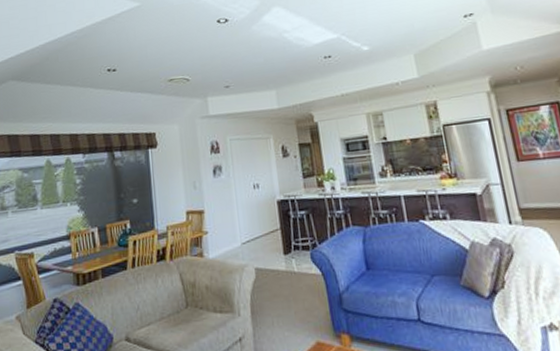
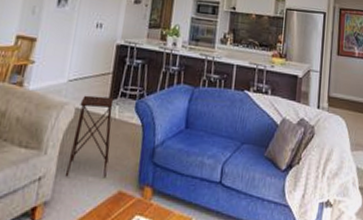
side table: none [258,252,301,334] -> present [66,95,114,179]

